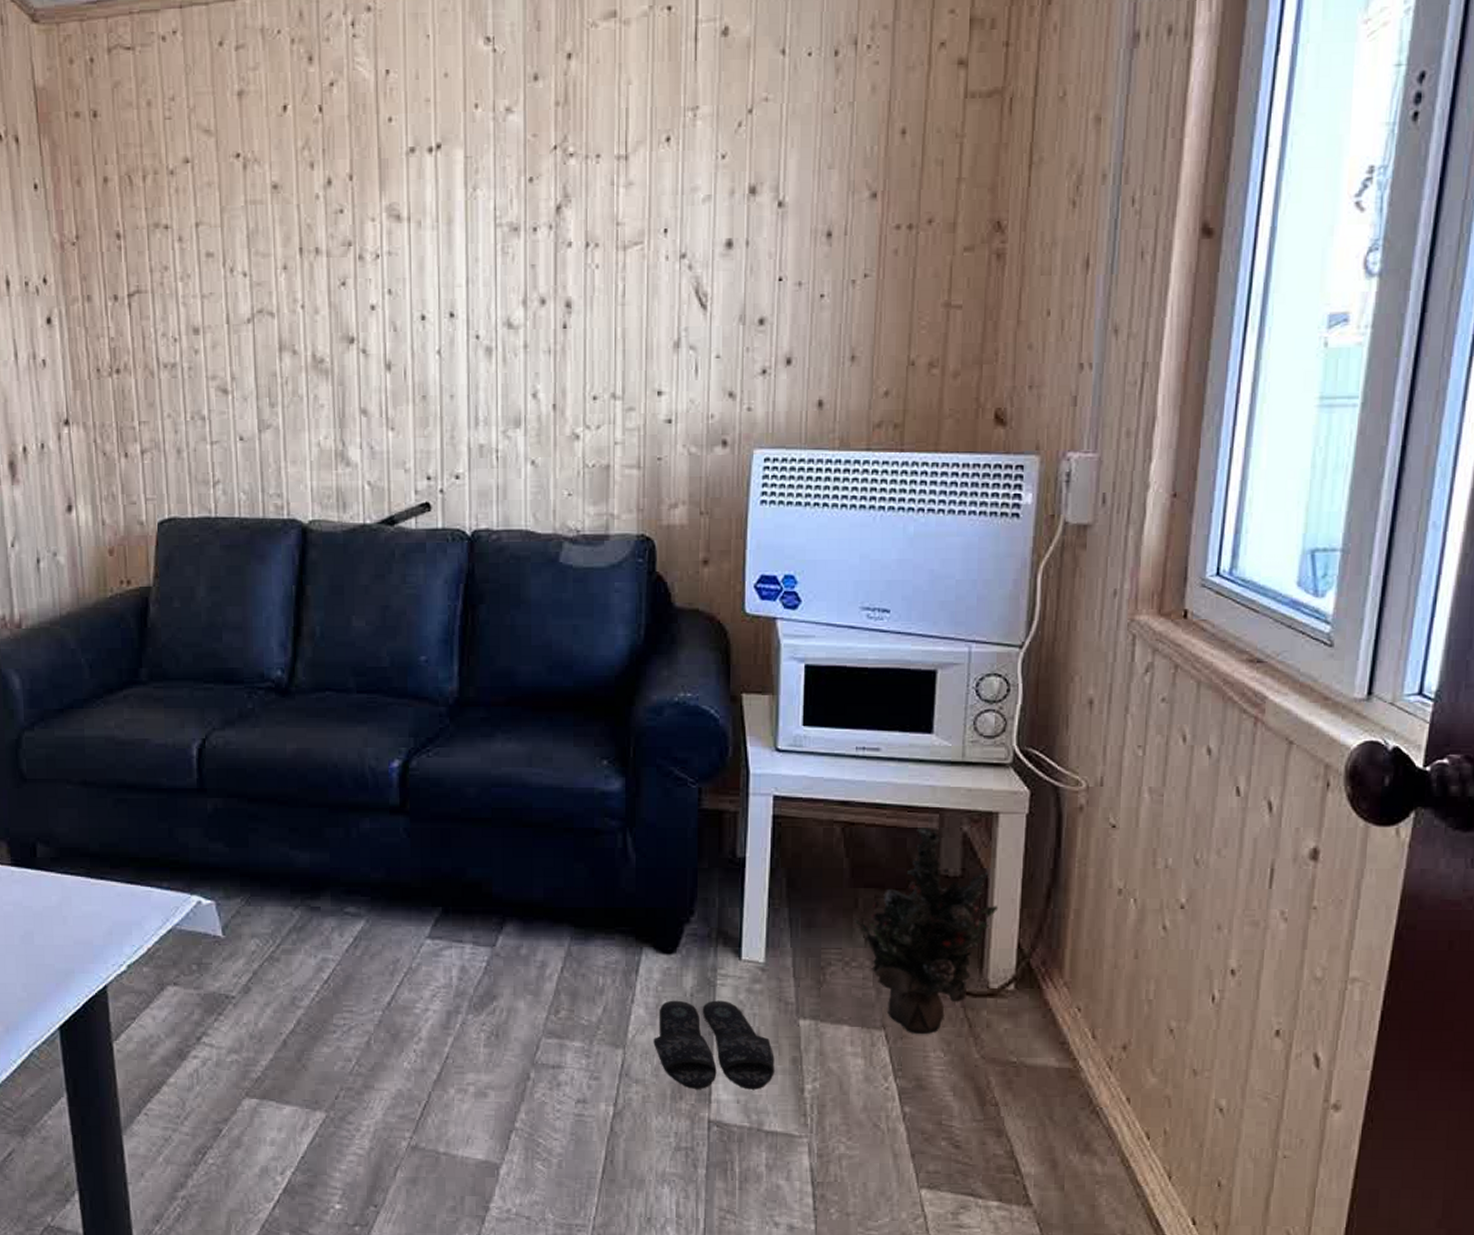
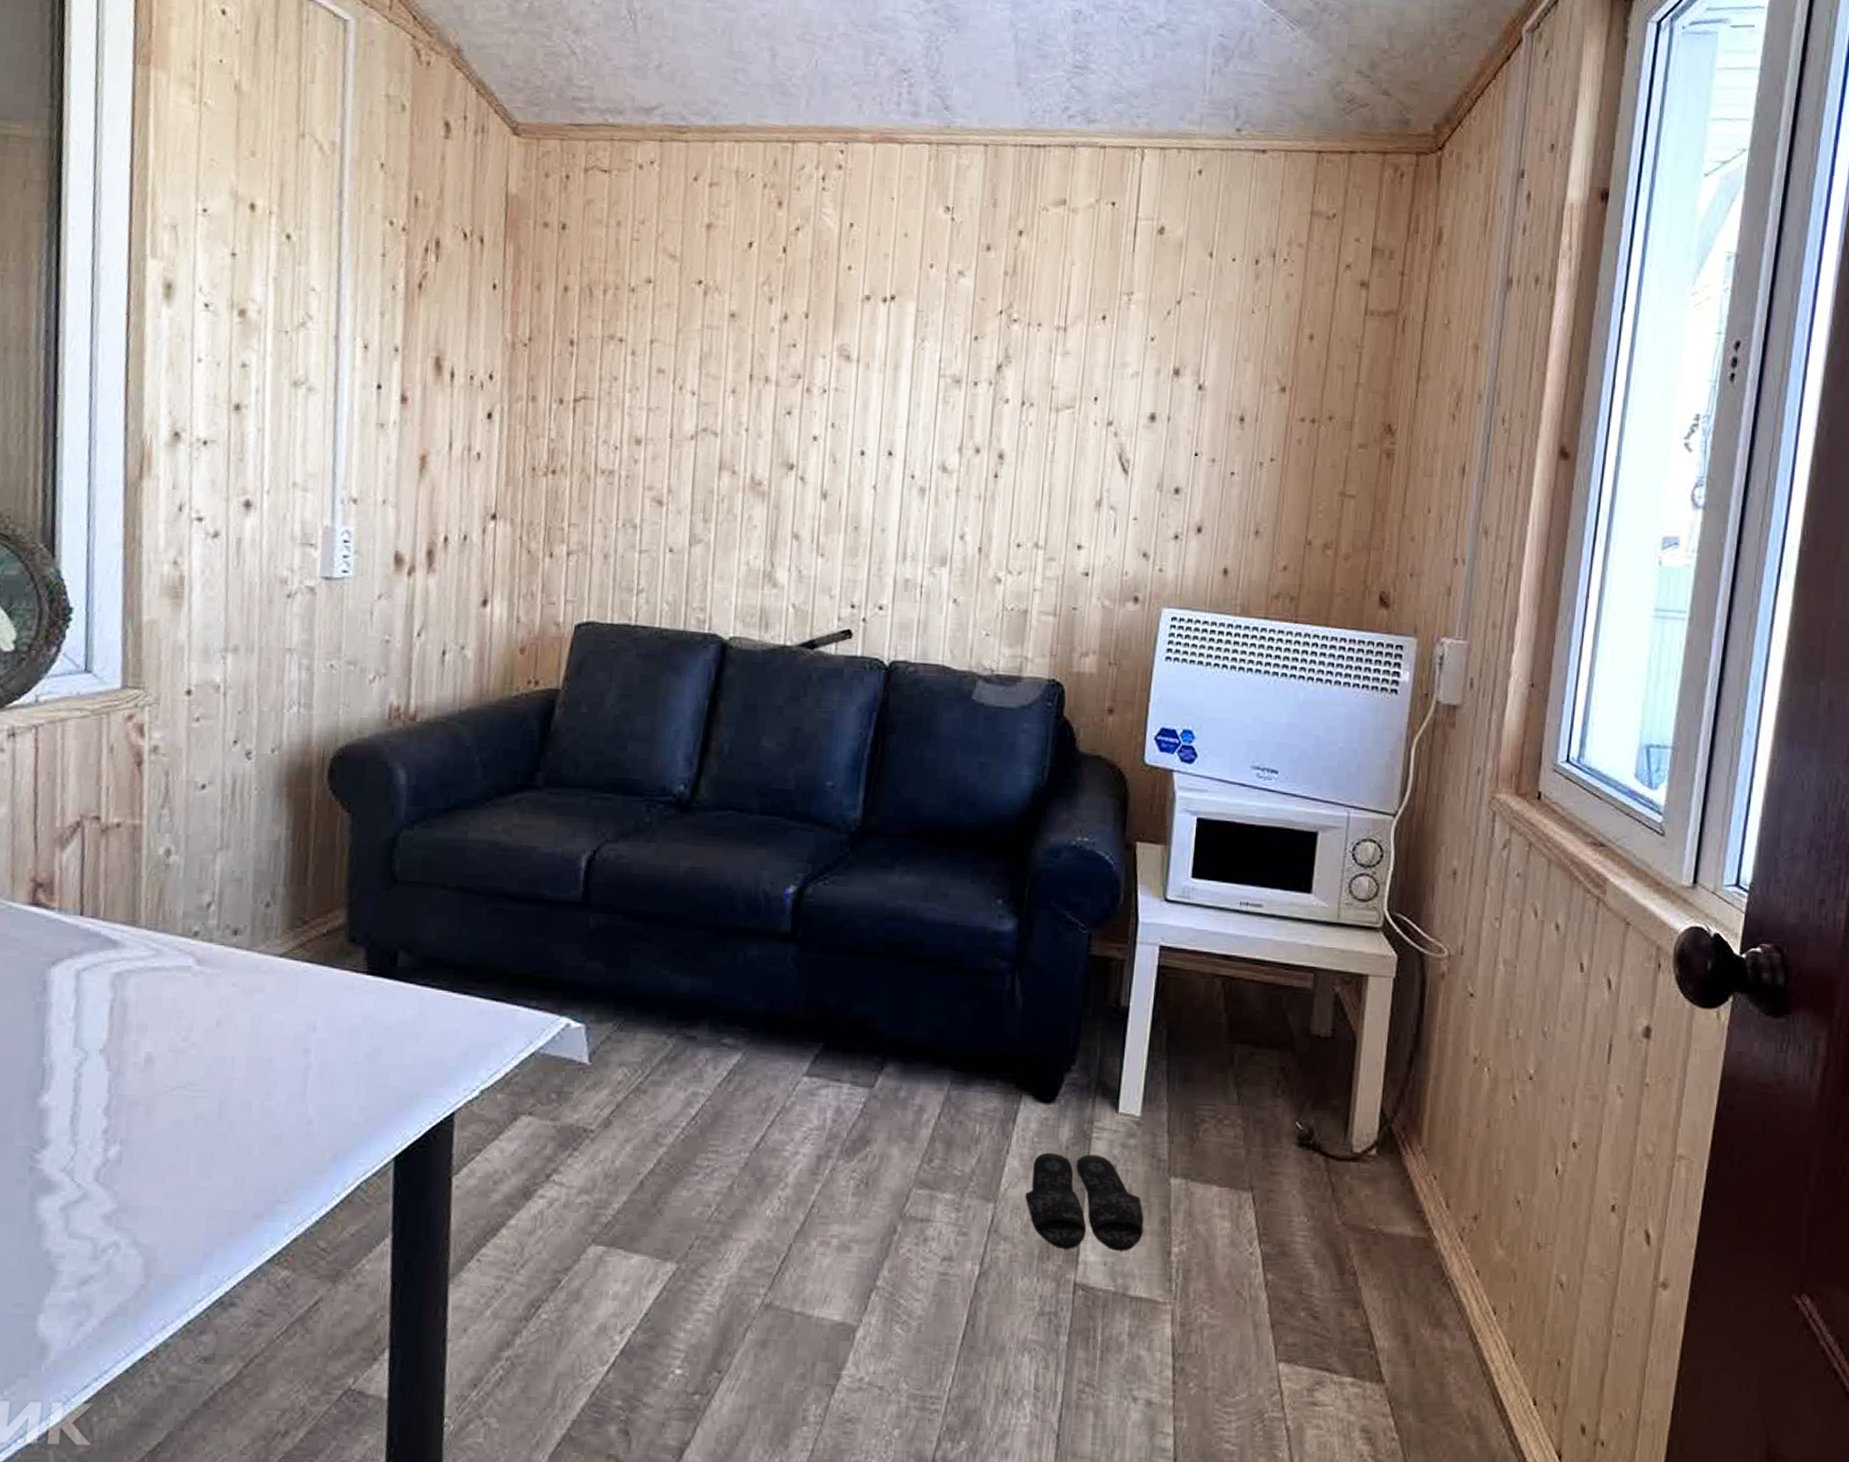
decorative plant: present [853,828,999,1035] -> none [1228,986,1365,1198]

